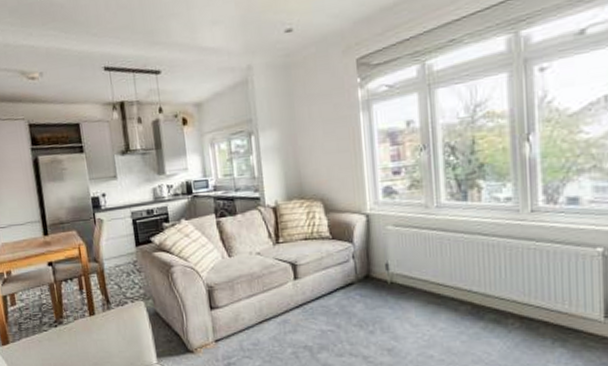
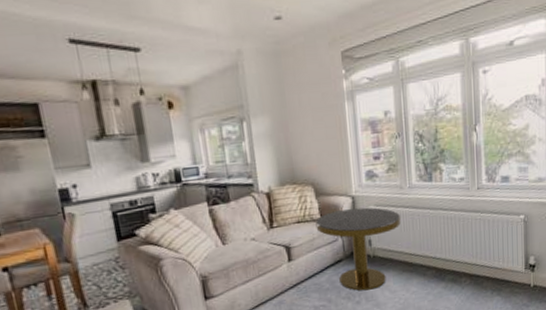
side table: none [324,227,426,320] -> present [315,207,401,291]

